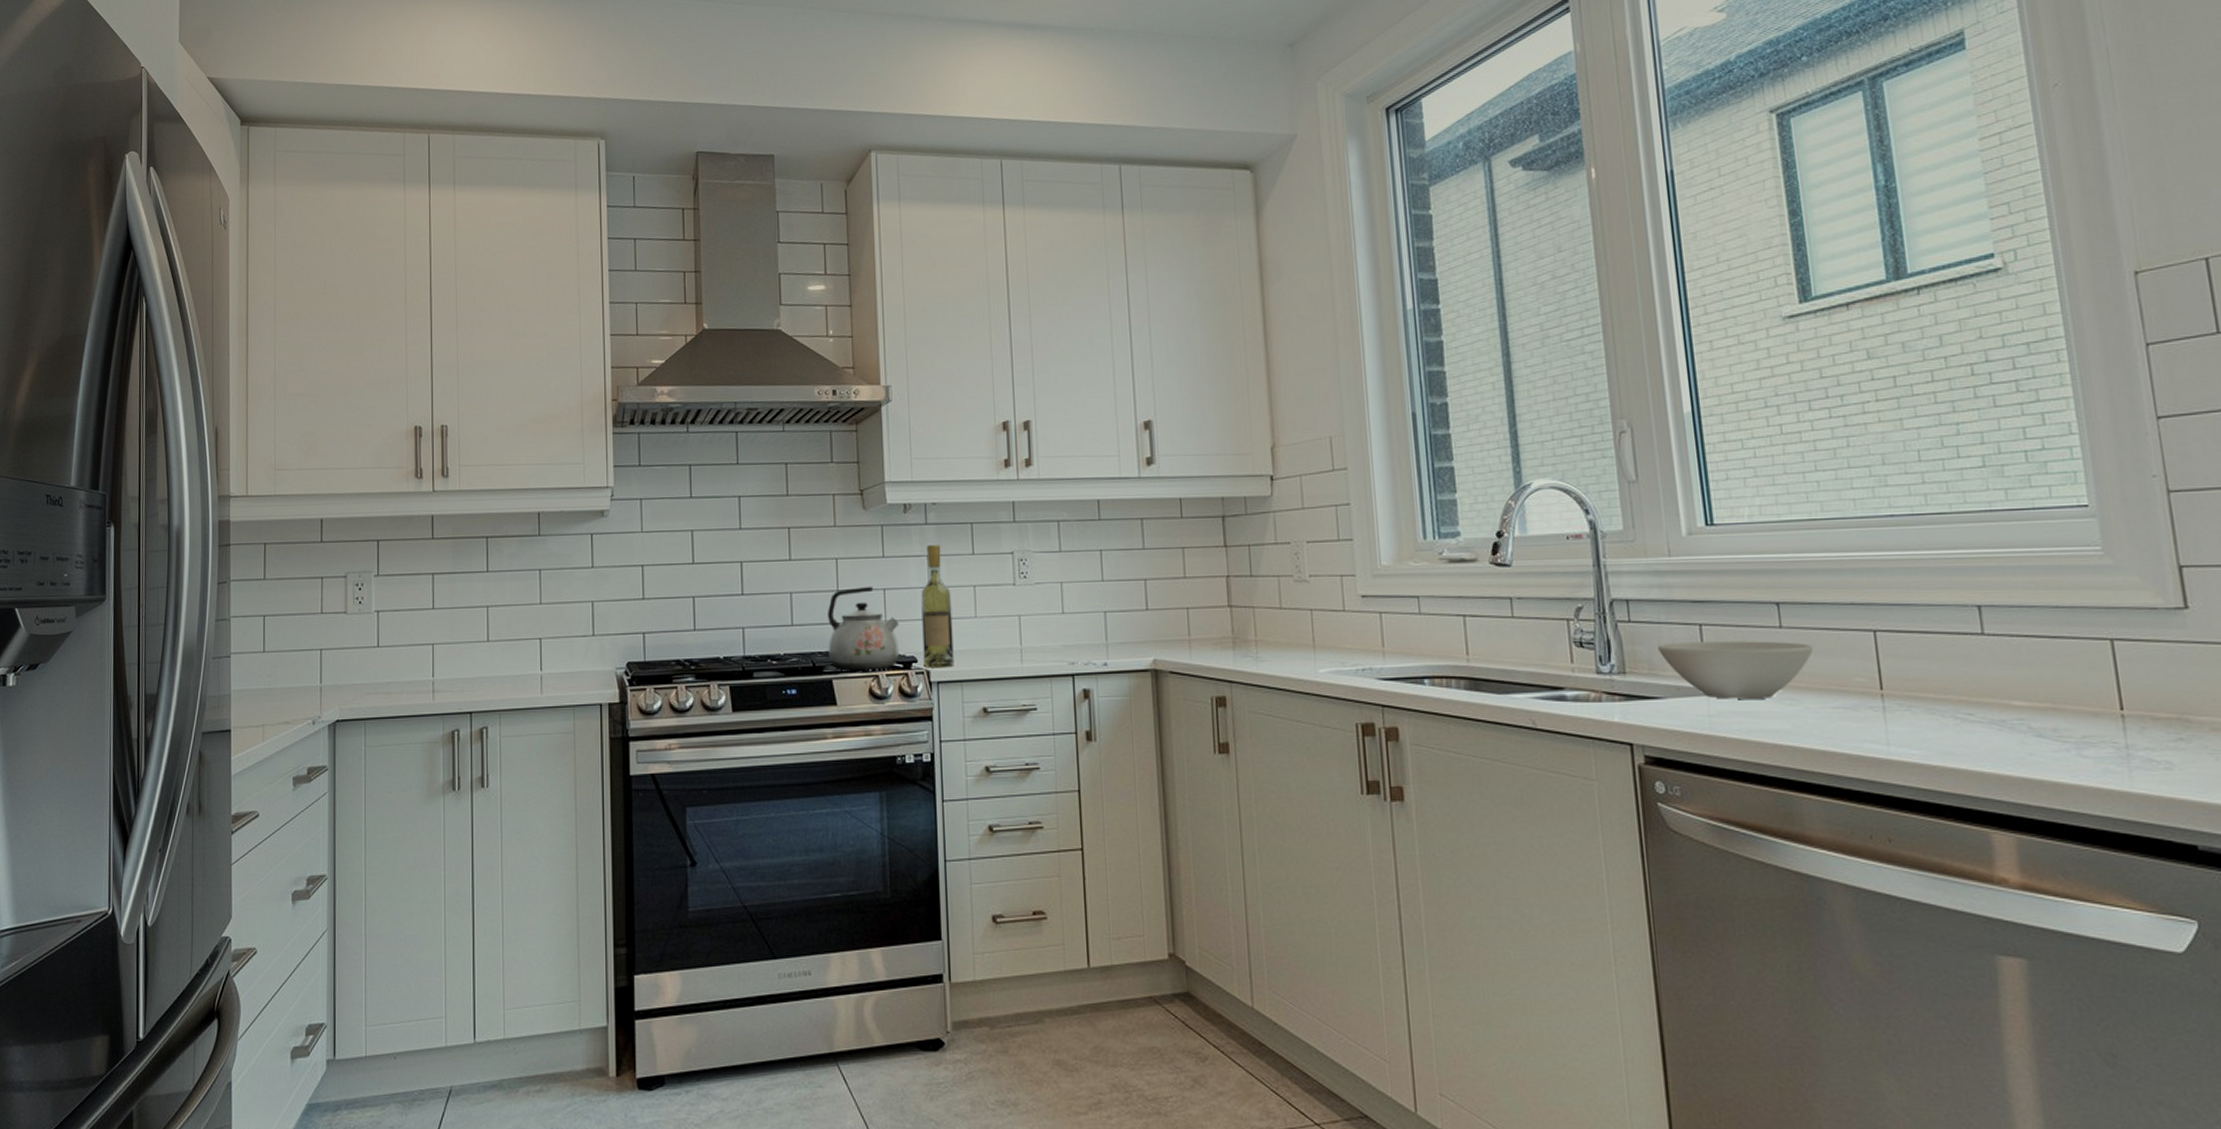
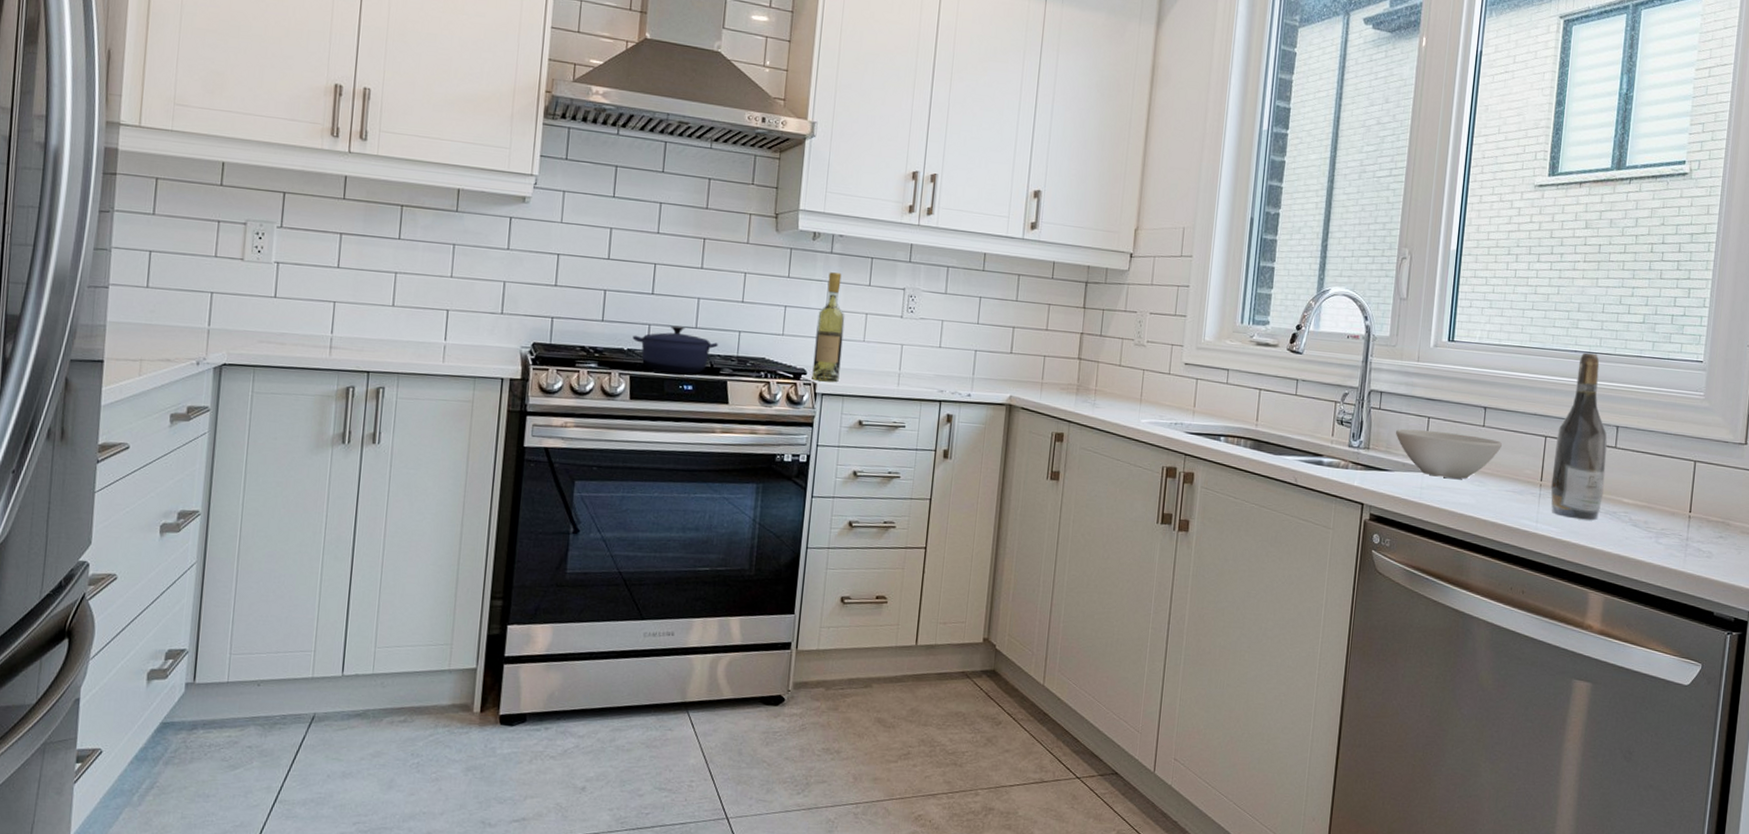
cooking pot: none [727,625,818,679] -> present [632,325,718,375]
kettle: present [827,586,900,671] -> none [726,301,795,378]
wine bottle: none [1890,515,1981,735] -> present [1550,352,1608,521]

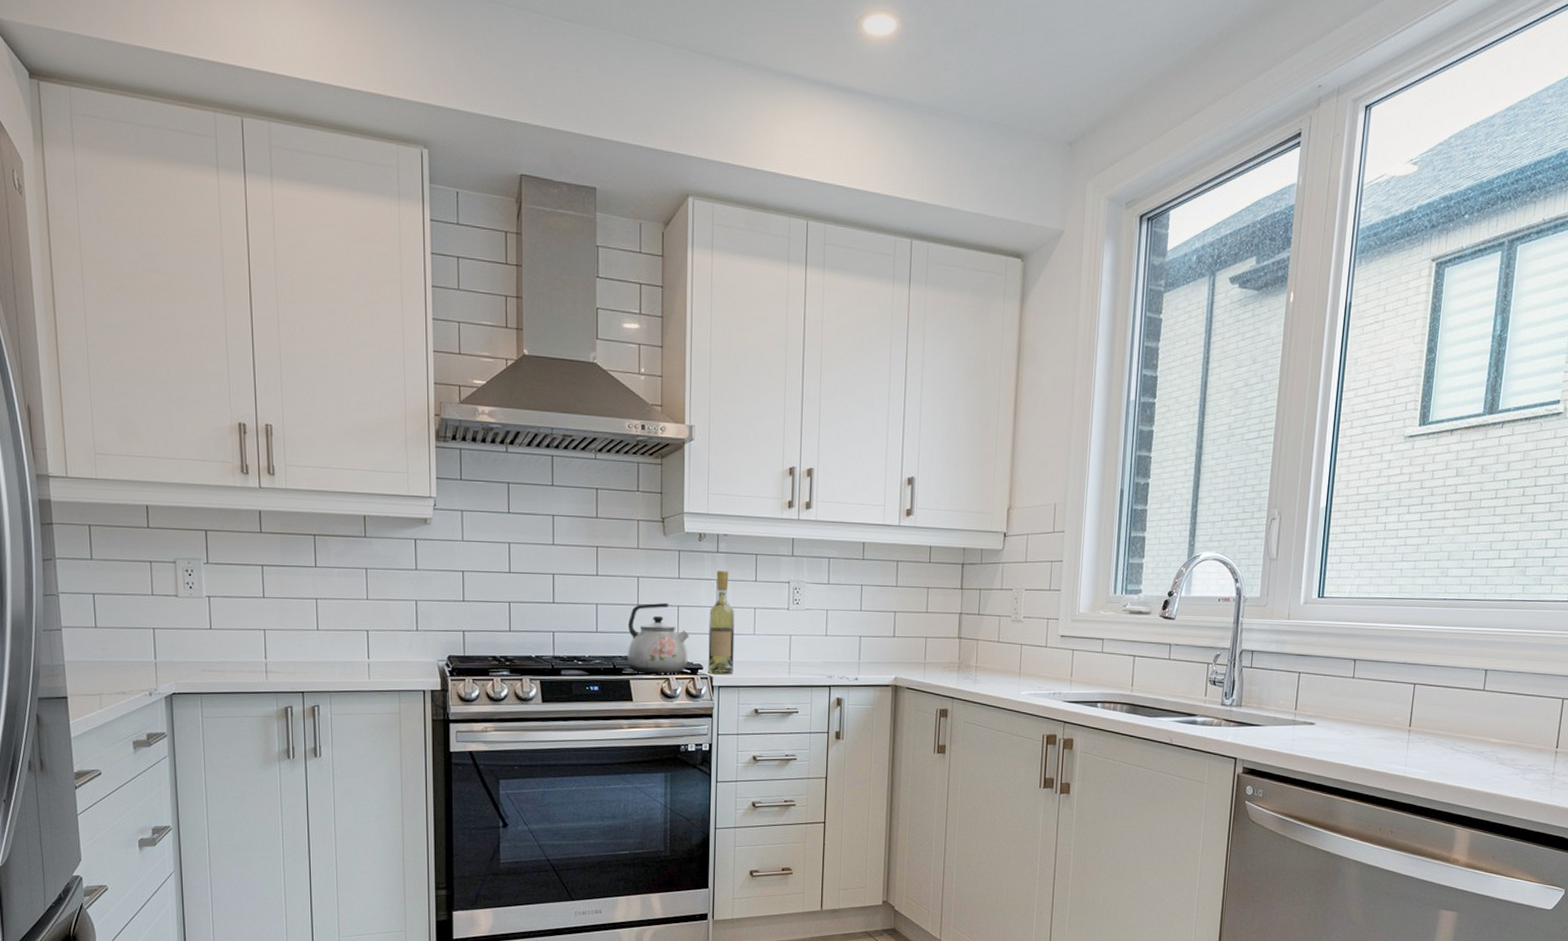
cooking pot: present [632,325,718,375] -> none [539,631,618,677]
kettle: none [726,301,795,378] -> present [627,602,689,674]
bowl: present [1396,428,1503,479] -> none [1267,685,1372,729]
wine bottle: present [1550,352,1608,521] -> none [1419,600,1476,761]

